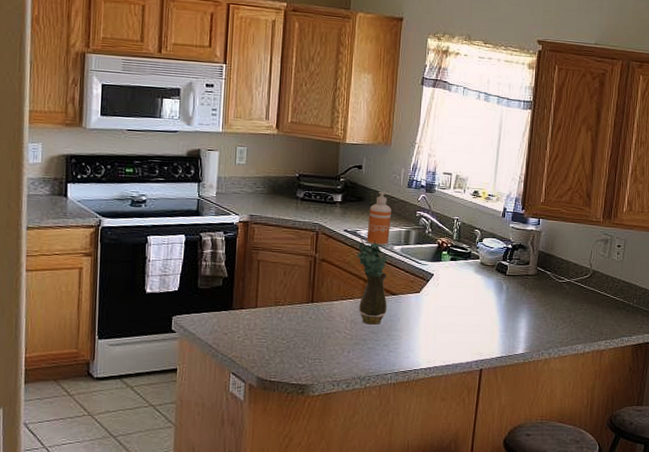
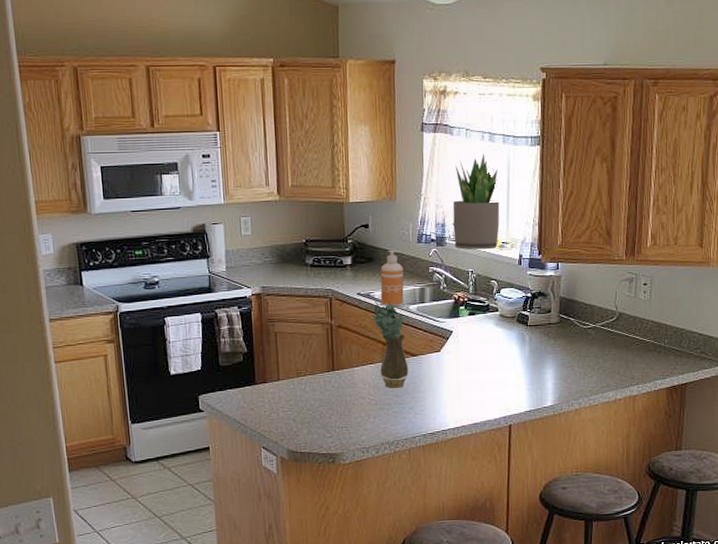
planter: none [443,111,491,201] -> present [453,153,500,250]

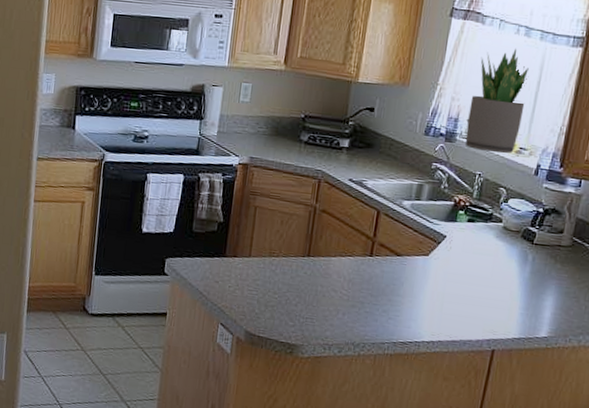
vase: present [373,300,409,388] -> none [358,189,395,287]
soap dispenser: present [380,249,404,307] -> none [372,138,406,200]

